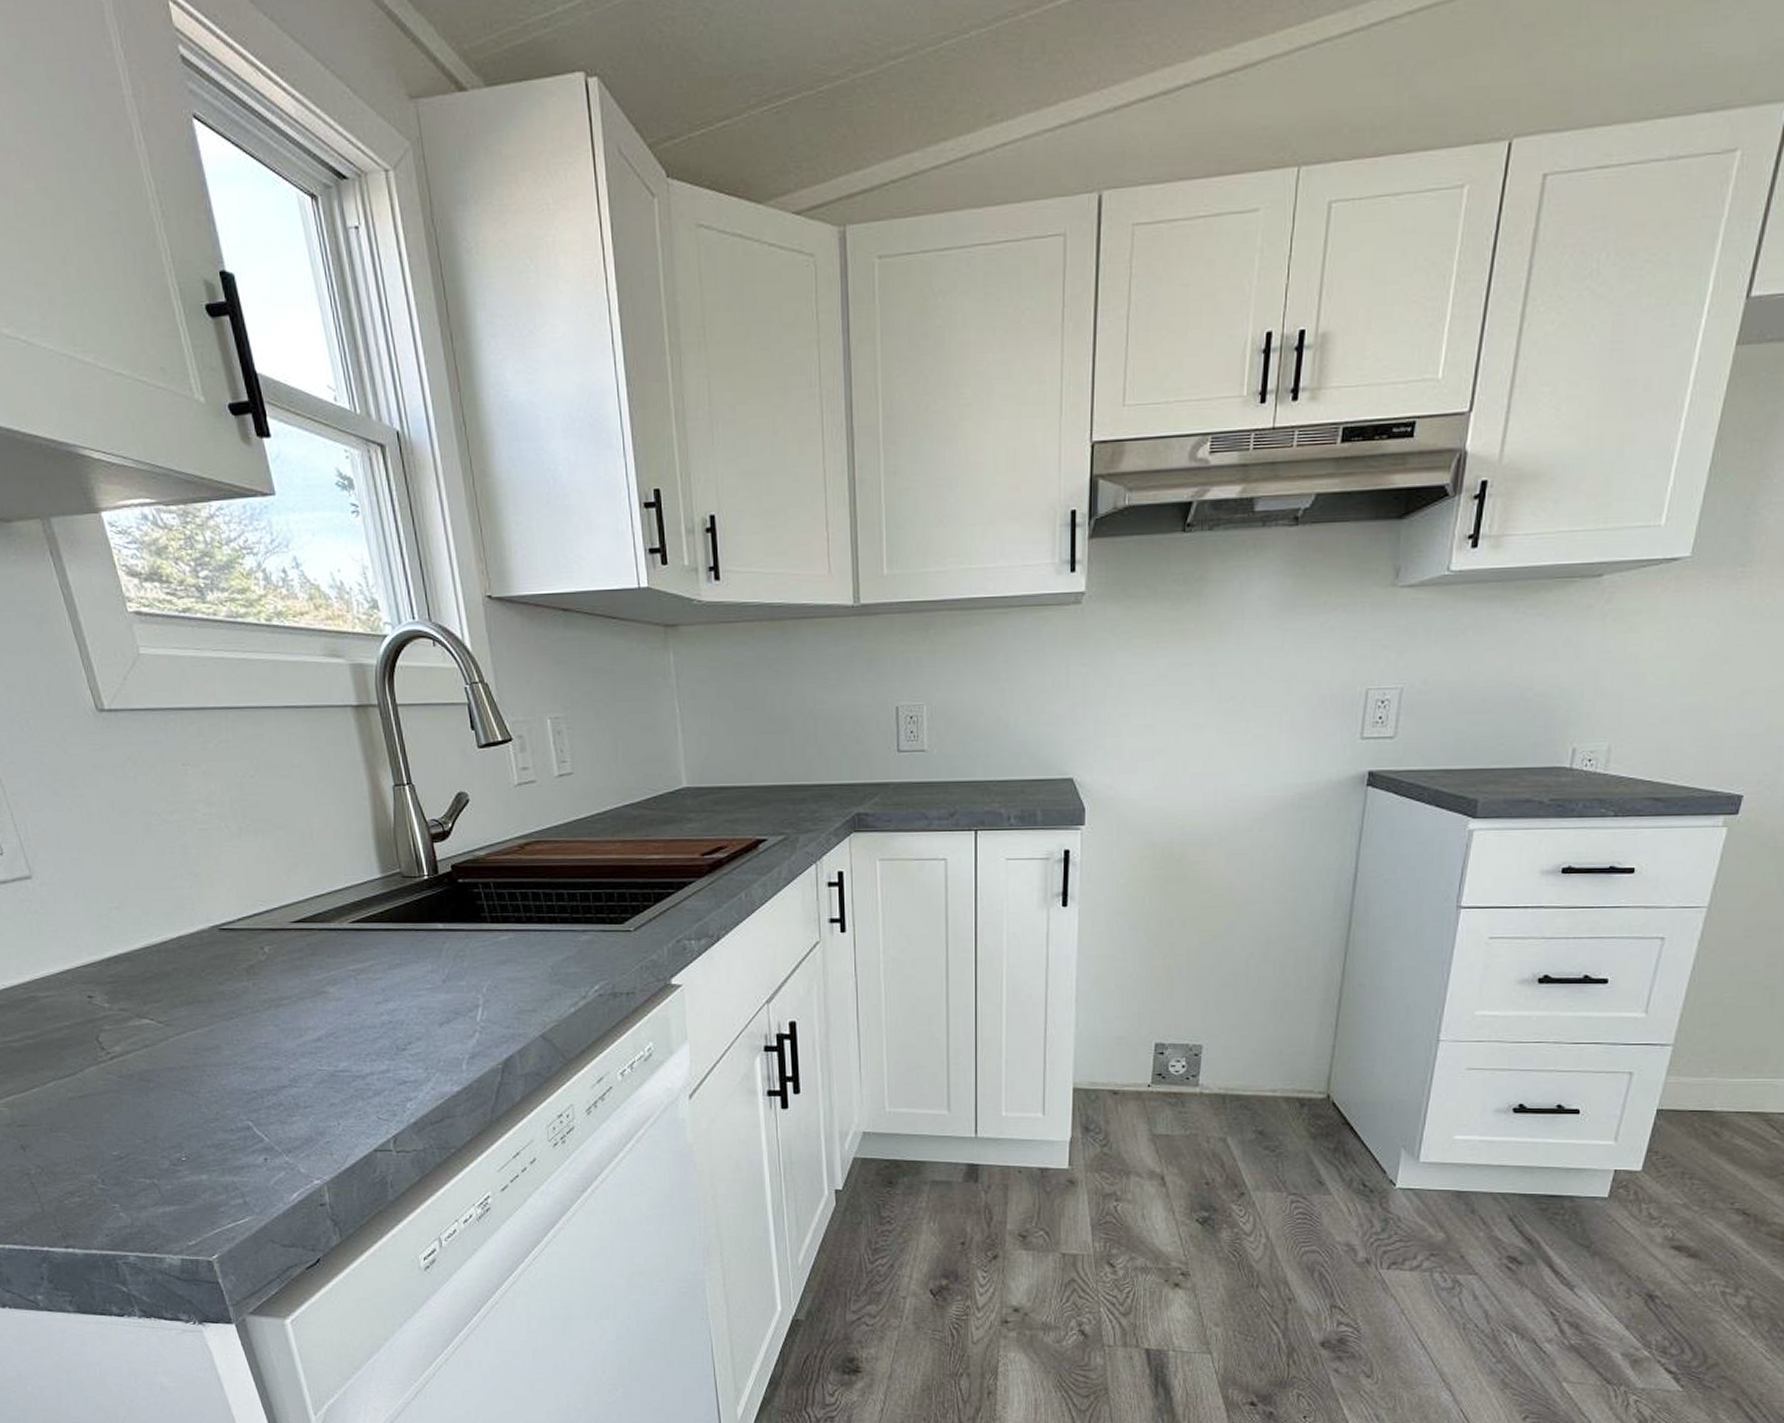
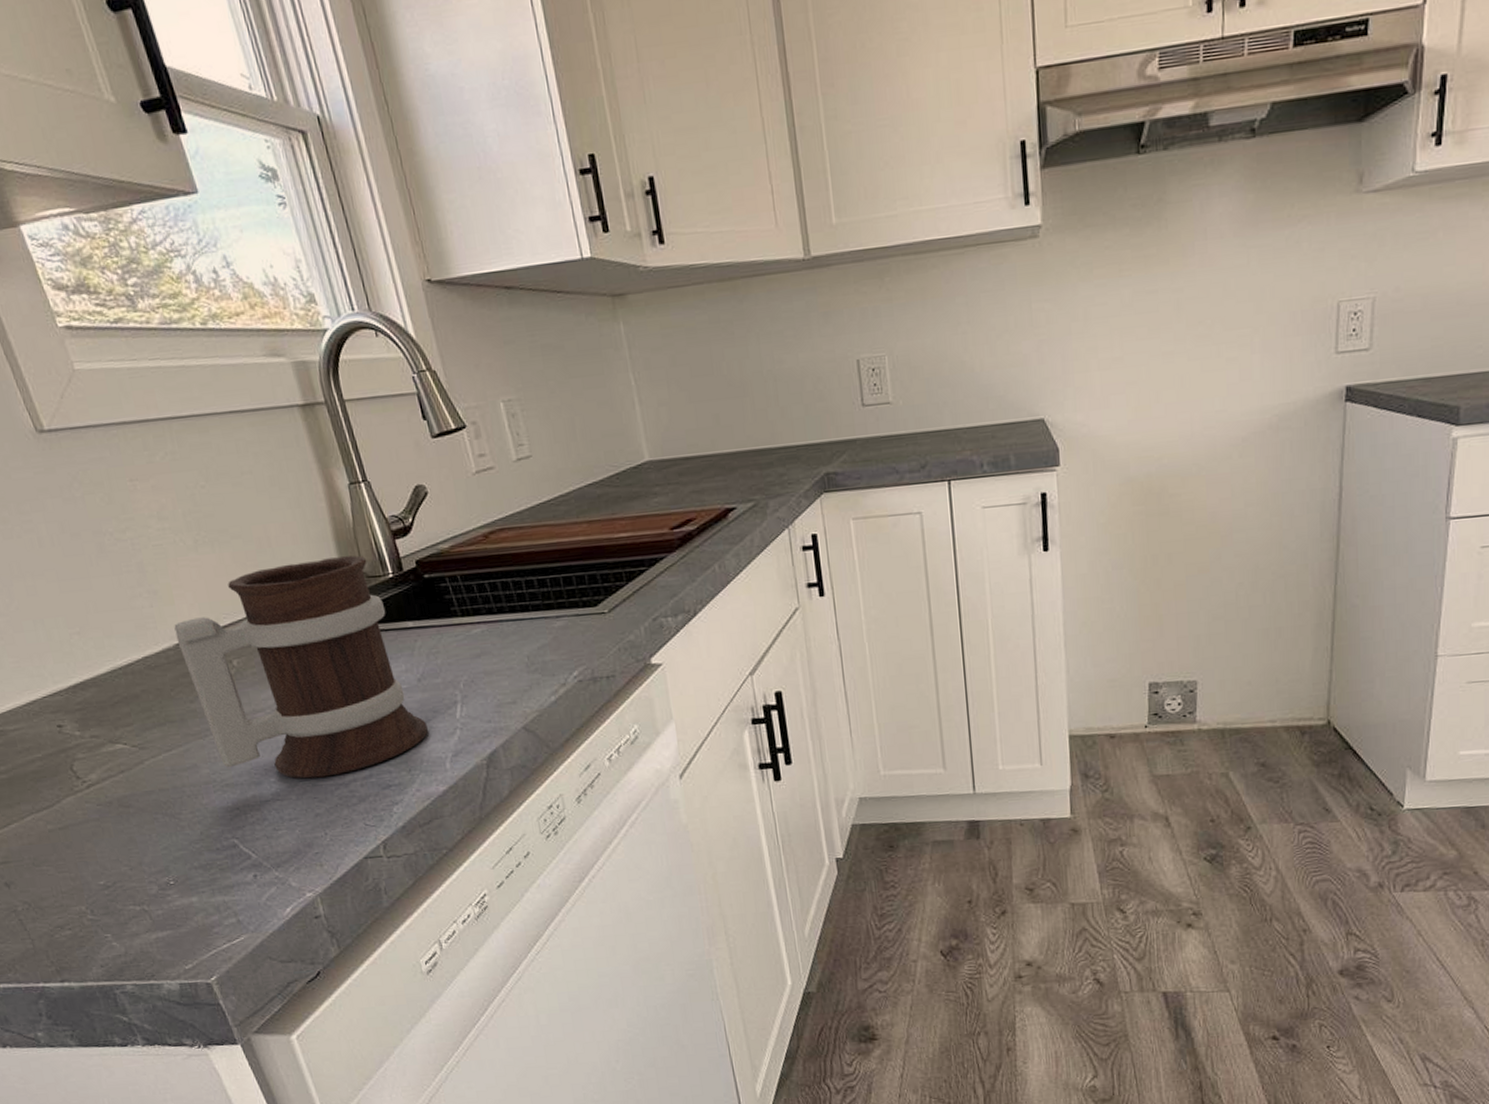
mug: none [211,855,448,1068] -> present [174,555,428,779]

